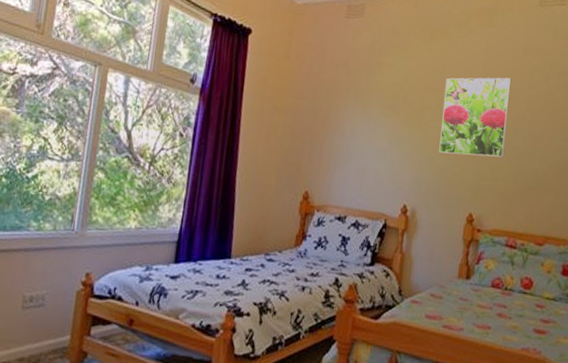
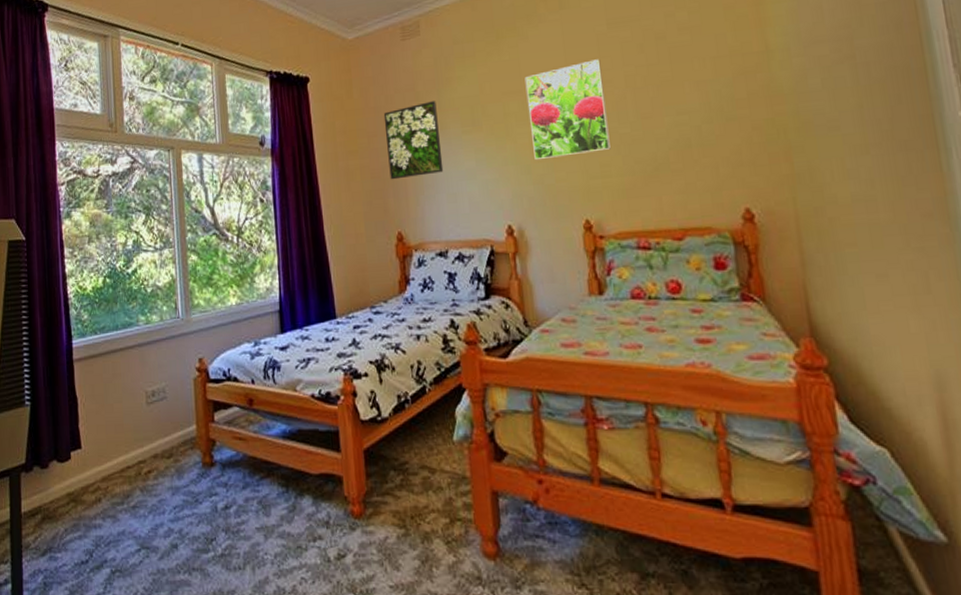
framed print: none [308,79,365,146] -> present [383,101,444,180]

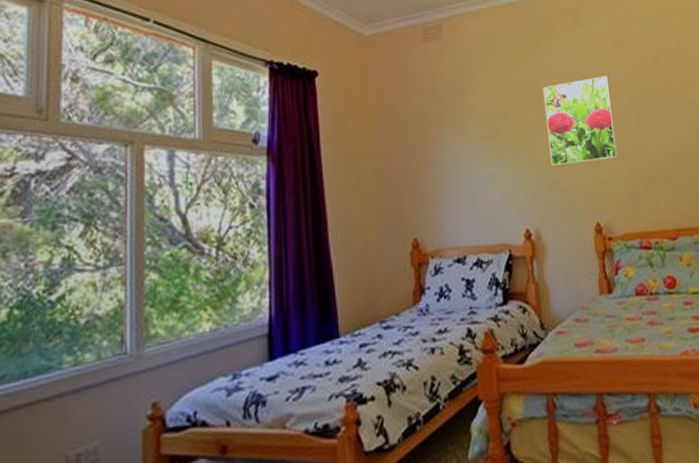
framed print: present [383,101,444,180] -> none [401,104,463,184]

